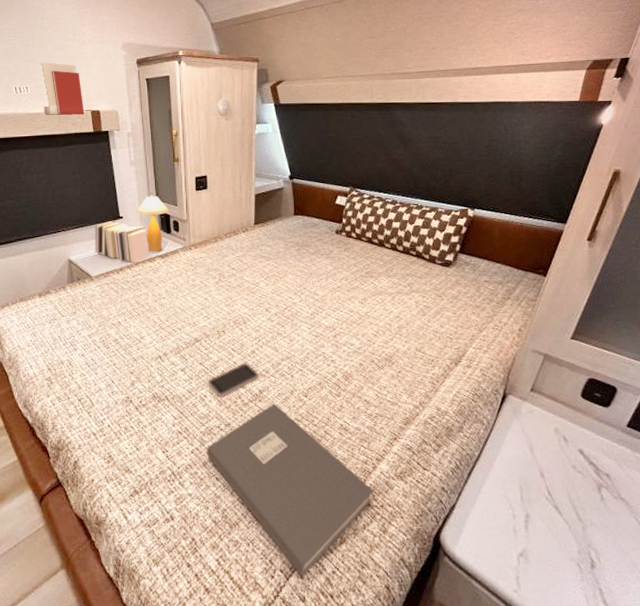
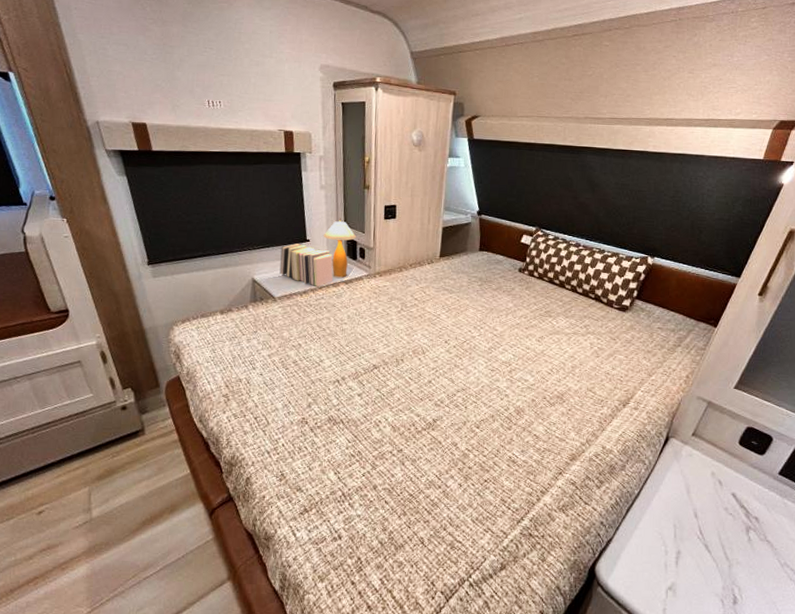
books: present [40,62,84,116] -> none [235,77,277,135]
book: present [206,403,374,577] -> none [377,433,537,599]
smartphone: present [207,362,259,397] -> none [383,391,434,424]

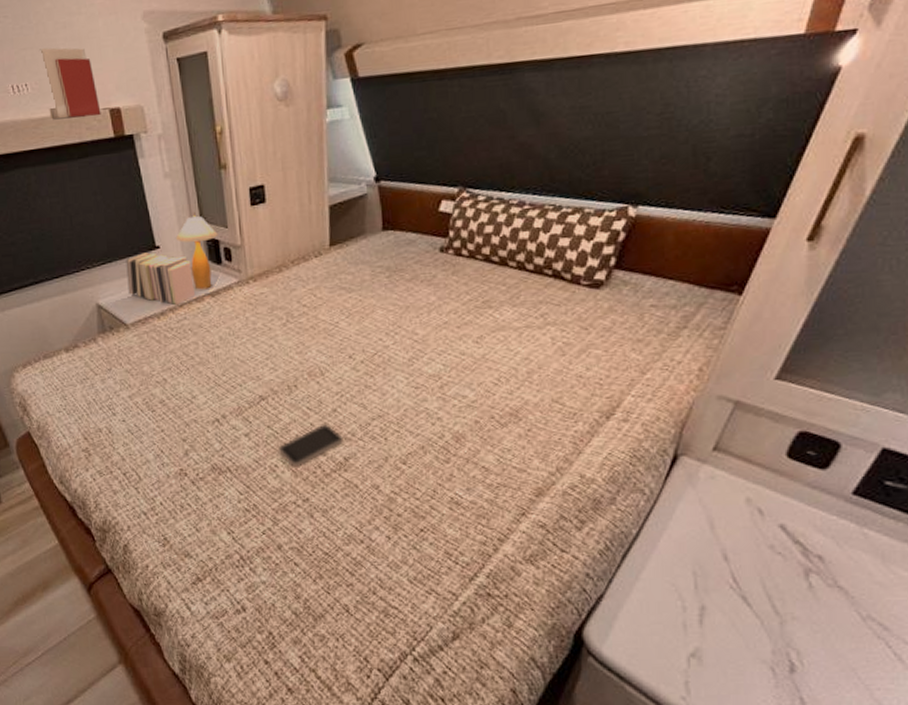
books: none [235,77,277,135] -> present [40,47,101,120]
smartphone: none [383,391,434,424] -> present [278,424,343,467]

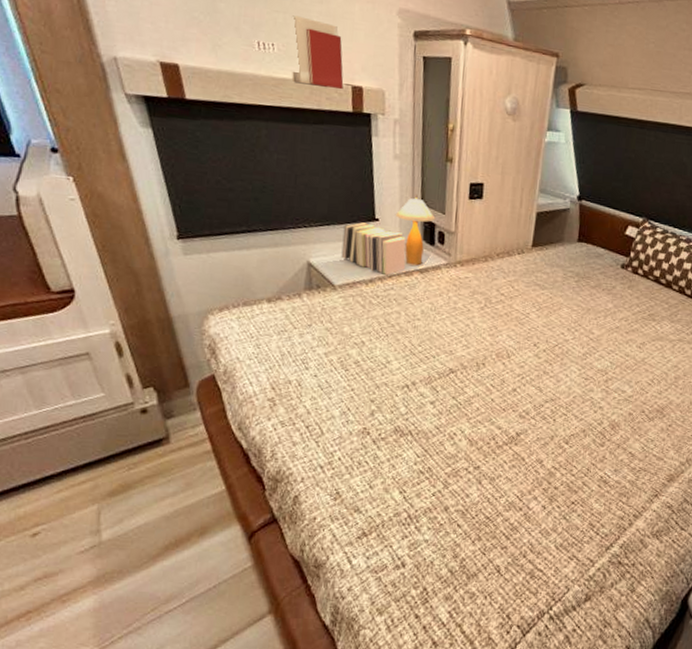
smartphone: present [278,424,343,467] -> none [458,400,518,437]

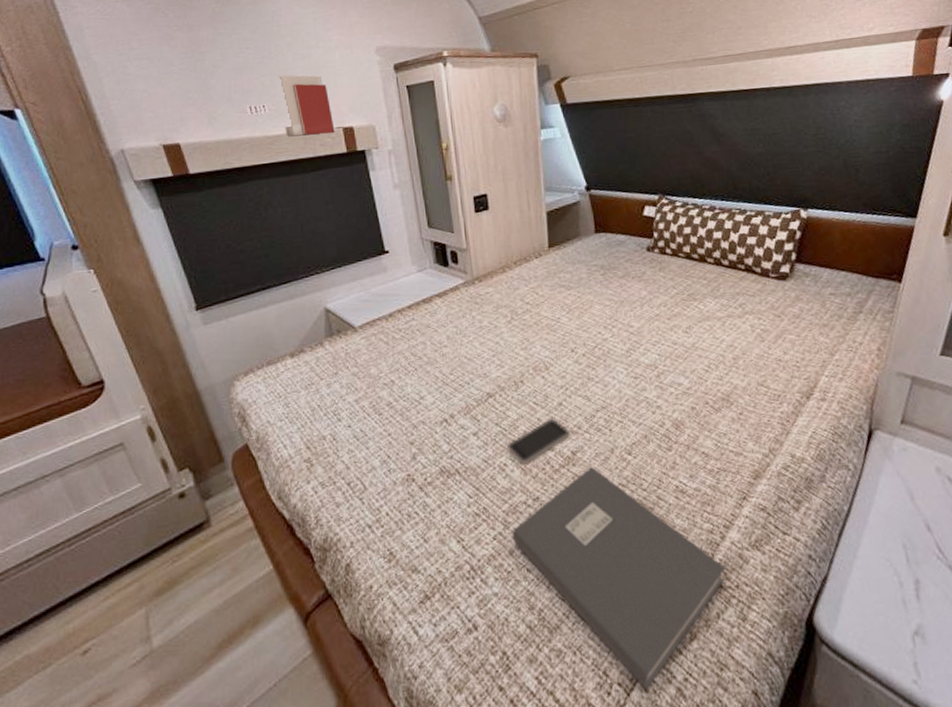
books: present [341,221,407,276] -> none [355,256,424,307]
table lamp: present [395,195,436,267] -> none [403,219,445,292]
book: none [449,448,627,634] -> present [512,466,726,690]
smartphone: none [458,400,518,437] -> present [506,418,570,465]

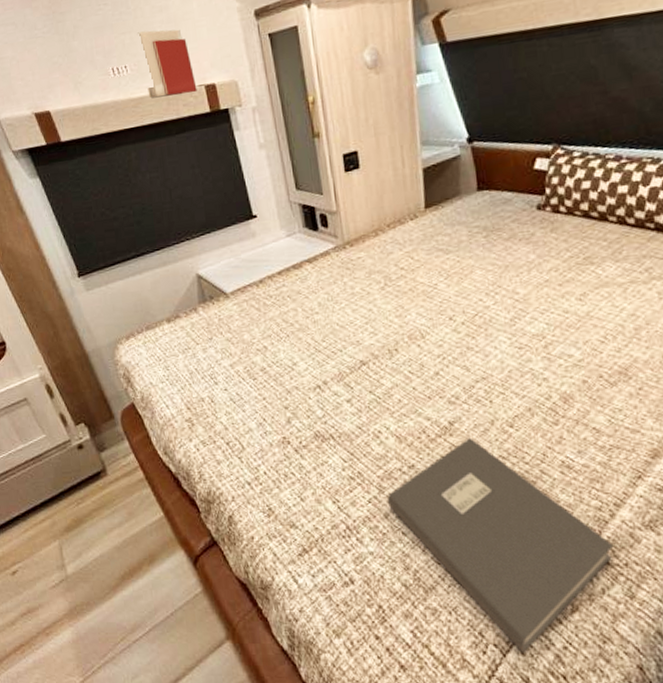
smartphone: present [506,418,570,465] -> none [380,387,447,433]

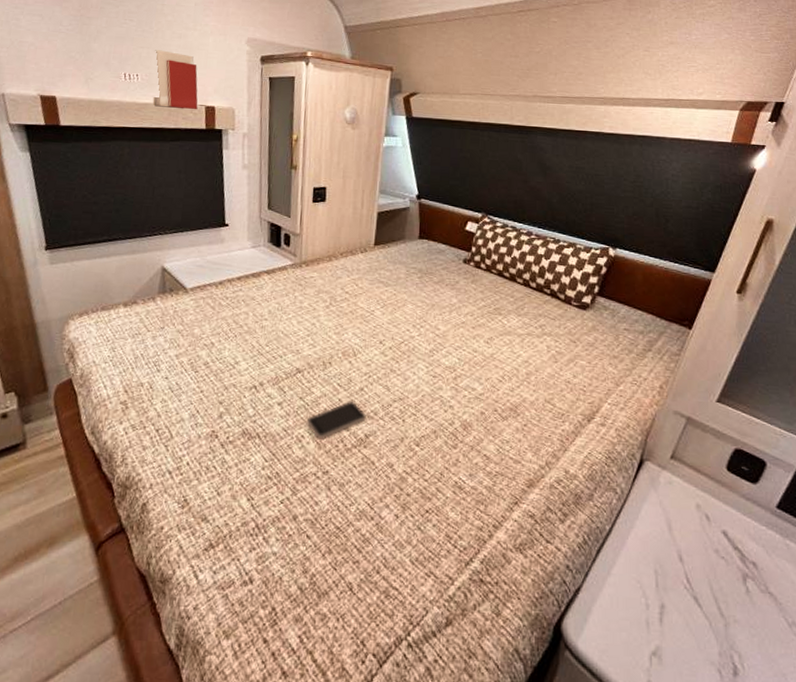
smartphone: none [380,387,447,433] -> present [306,400,366,440]
book: present [387,437,614,653] -> none [298,451,489,665]

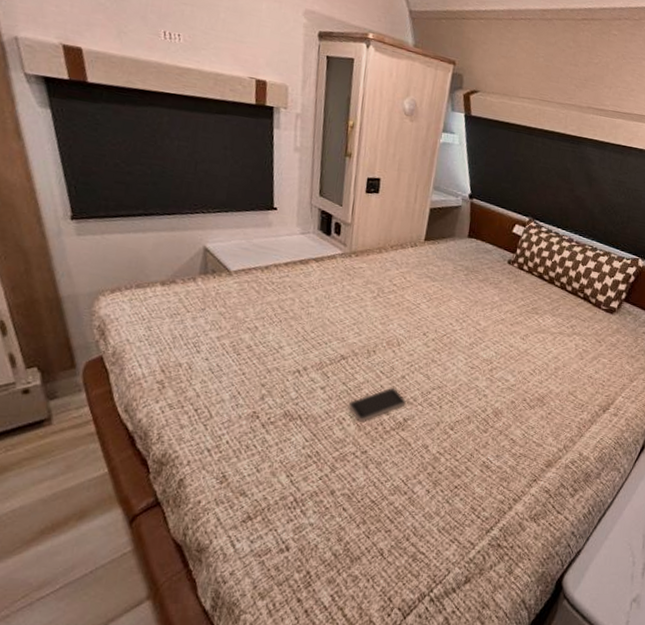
books: present [152,50,198,110] -> none [196,9,248,83]

